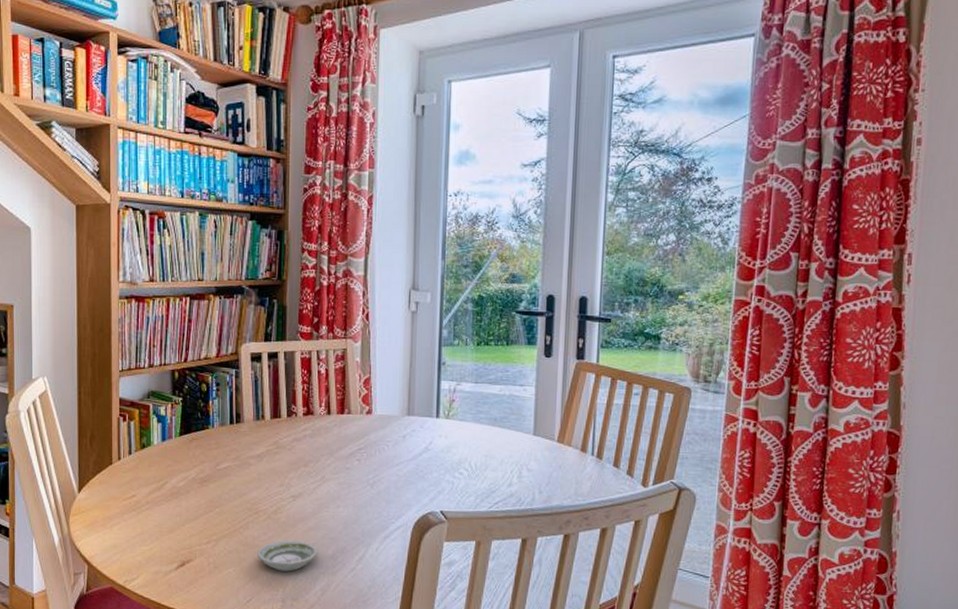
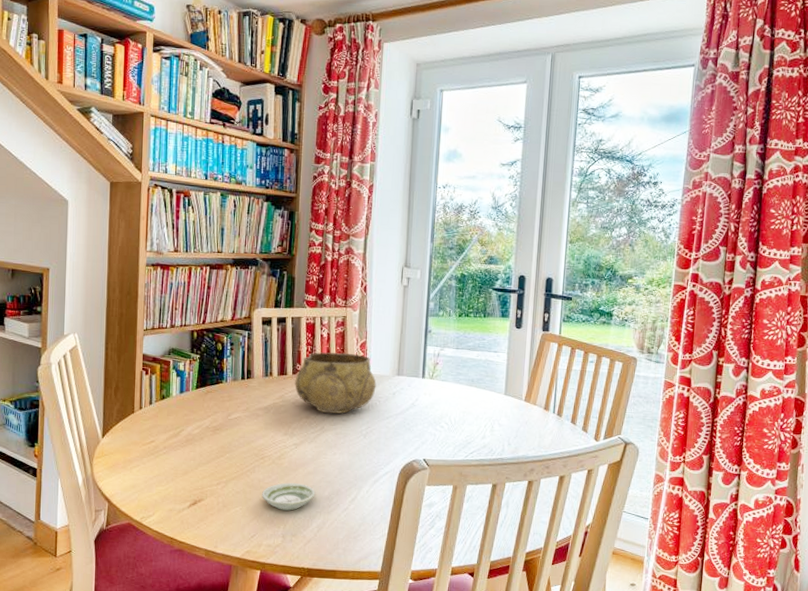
decorative bowl: none [290,391,384,461] -> present [295,352,377,414]

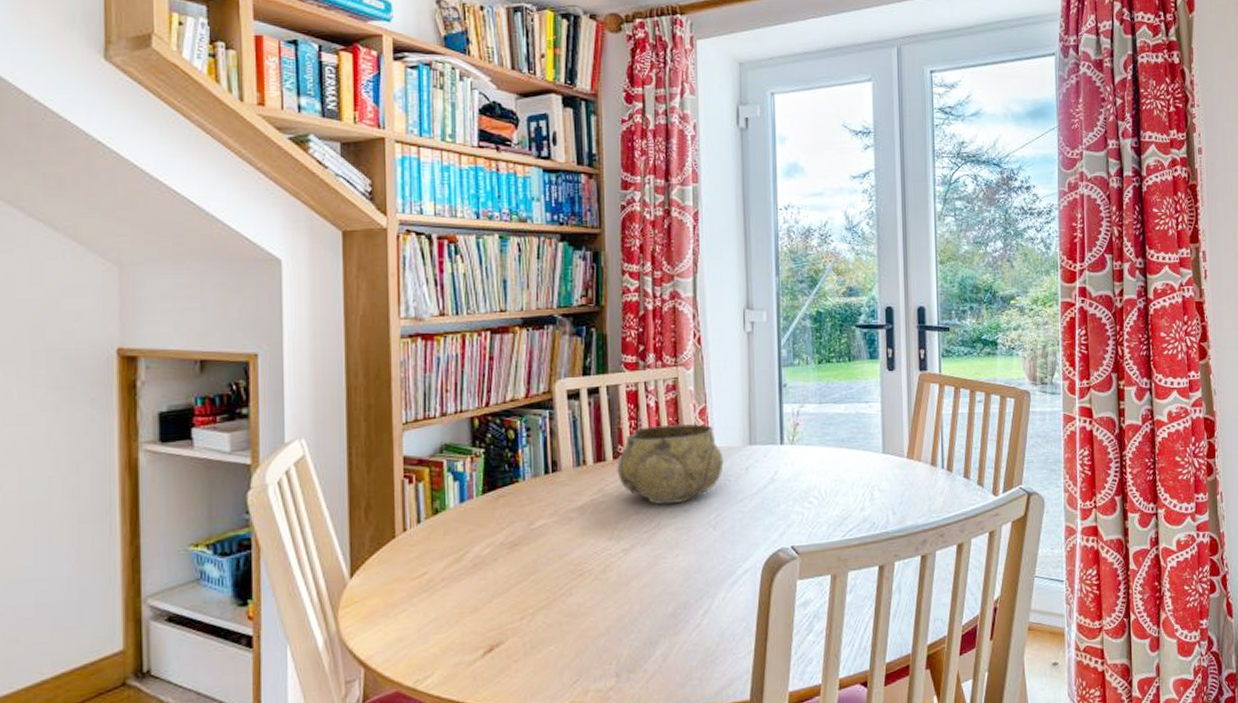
saucer: present [262,482,316,511] -> none [584,601,656,641]

